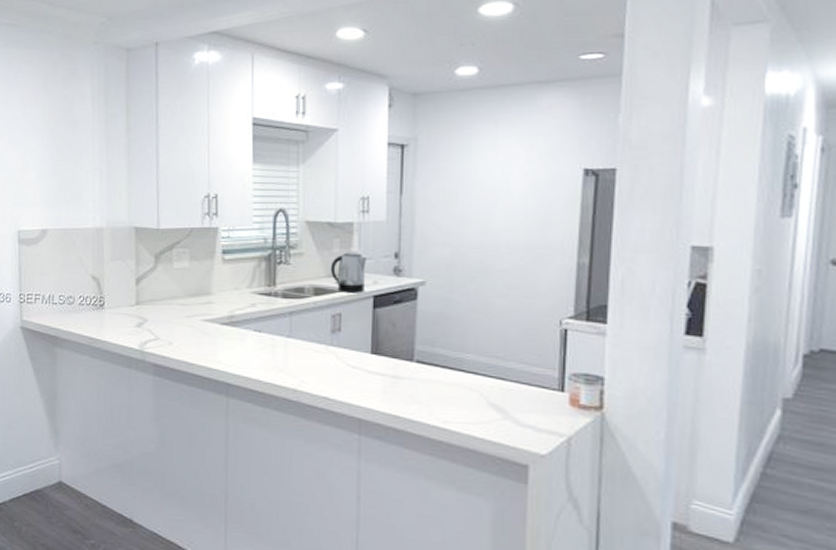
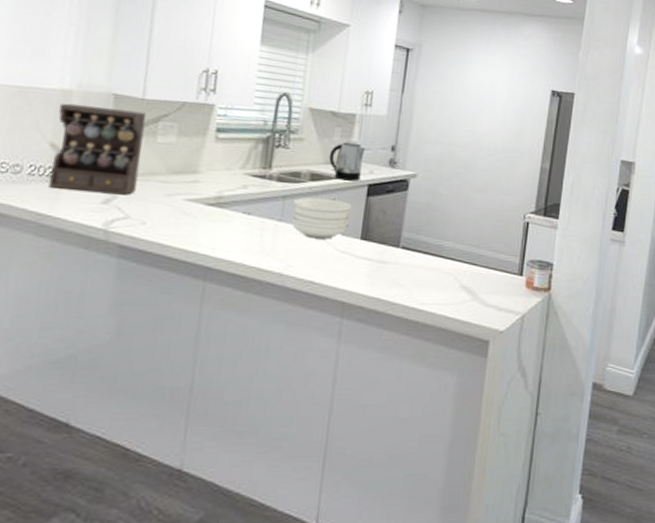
spice rack: none [94,239,163,319] -> present [48,103,147,195]
bowl: none [299,312,359,354] -> present [291,197,353,239]

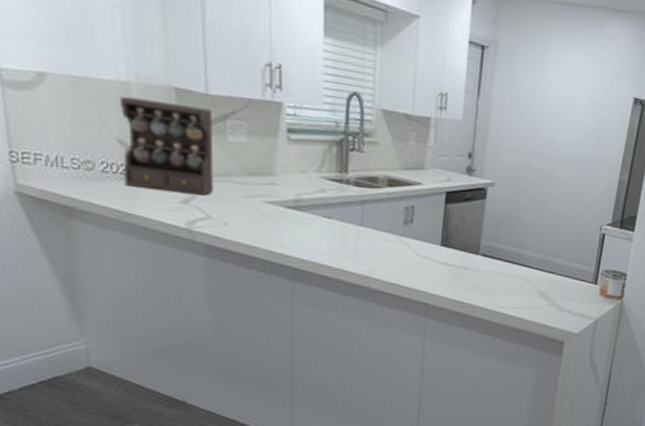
bowl: present [291,197,353,239] -> none [372,203,431,245]
kettle: present [329,141,365,182] -> none [405,147,442,189]

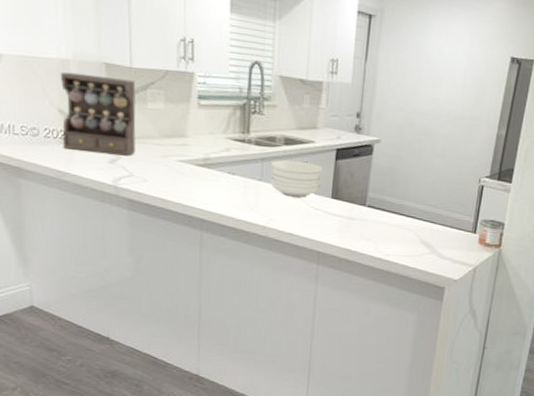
bowl: none [372,203,431,245] -> present [270,160,323,198]

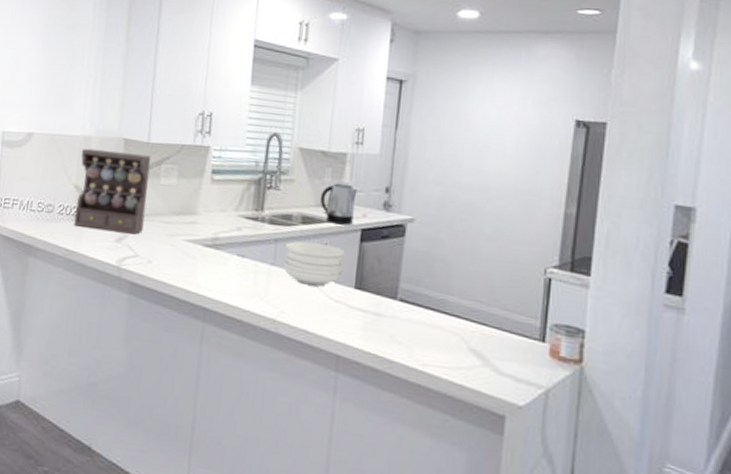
kettle: none [300,108,333,146] -> present [320,183,357,226]

